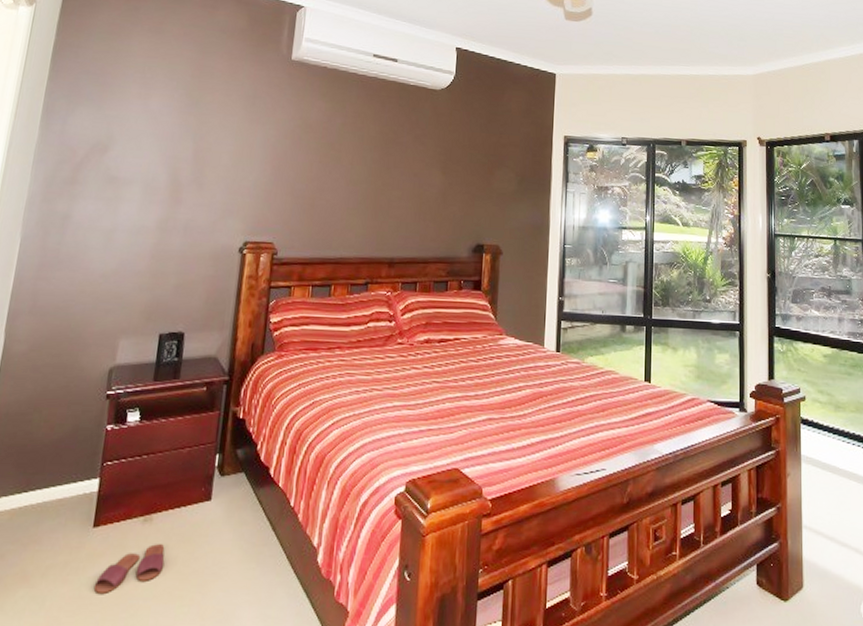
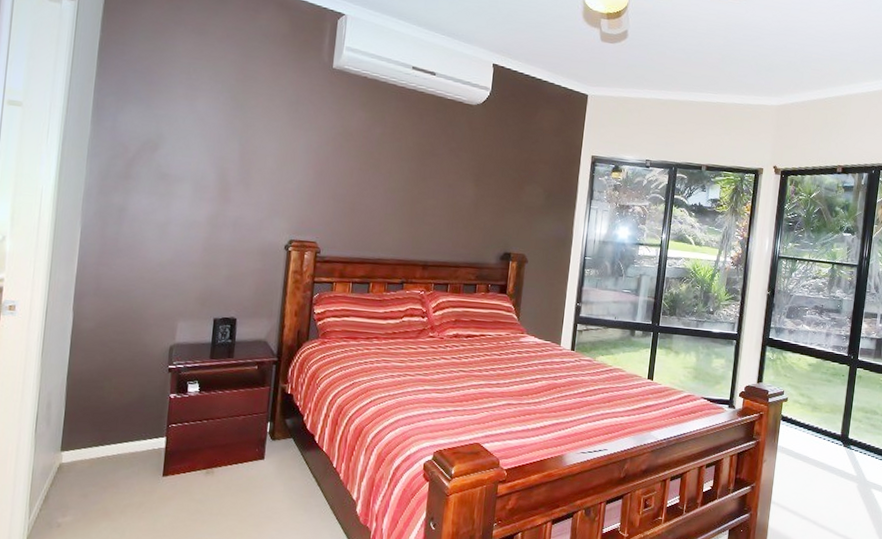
slippers: present [93,544,165,593] -> none [165,492,226,528]

